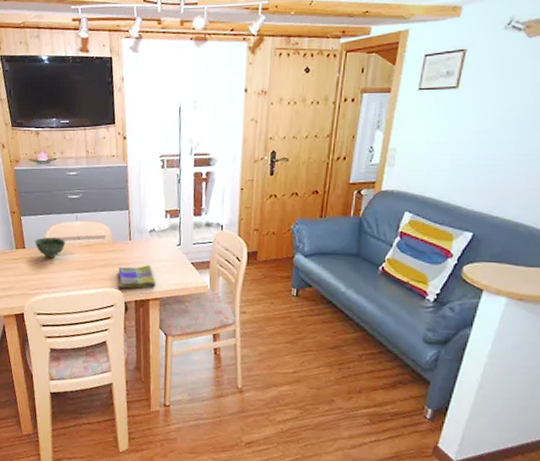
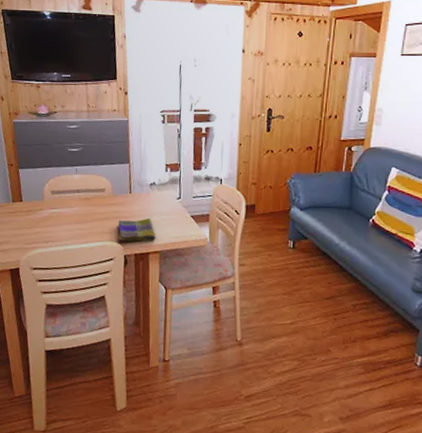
bowl: present [34,237,66,258] -> none [32,190,65,212]

